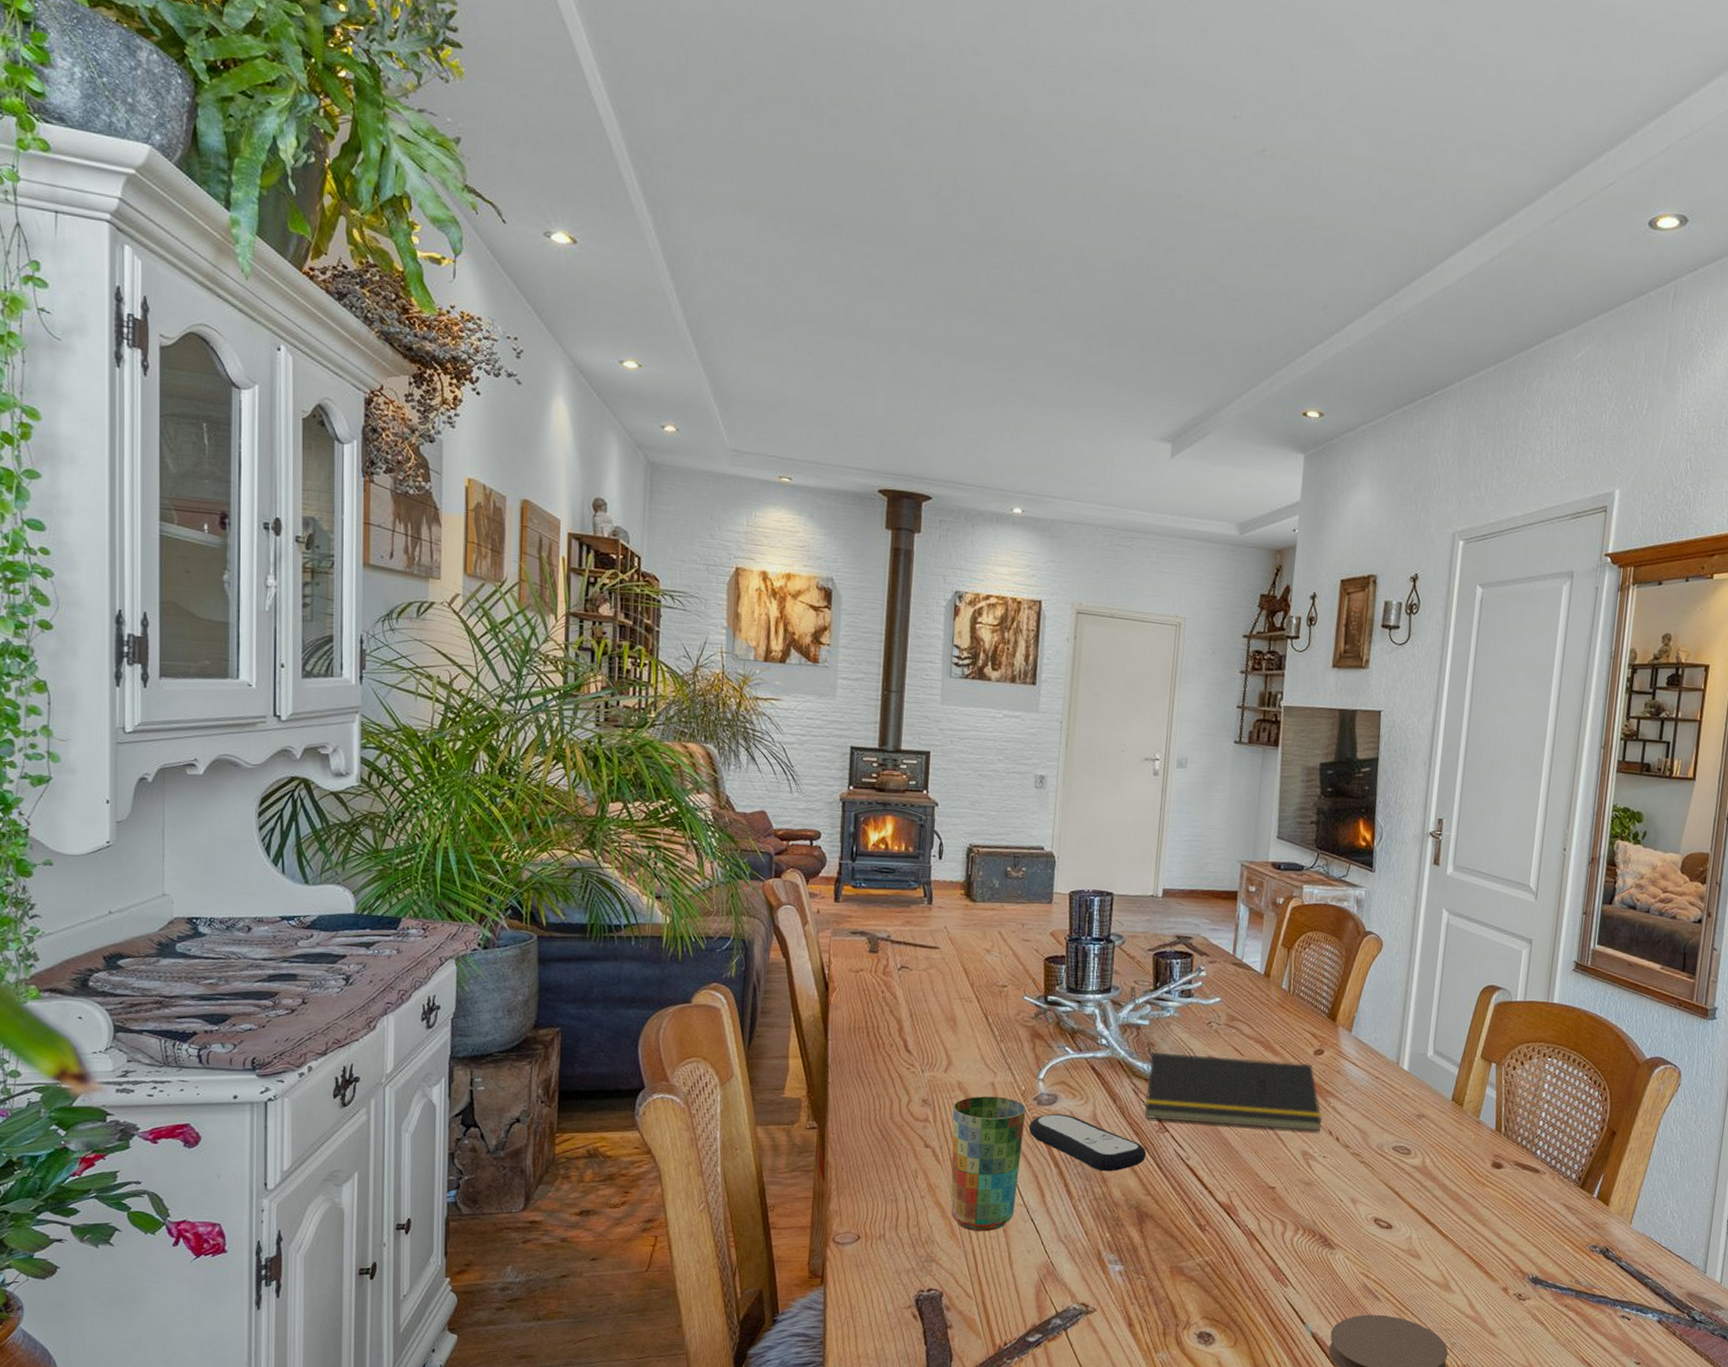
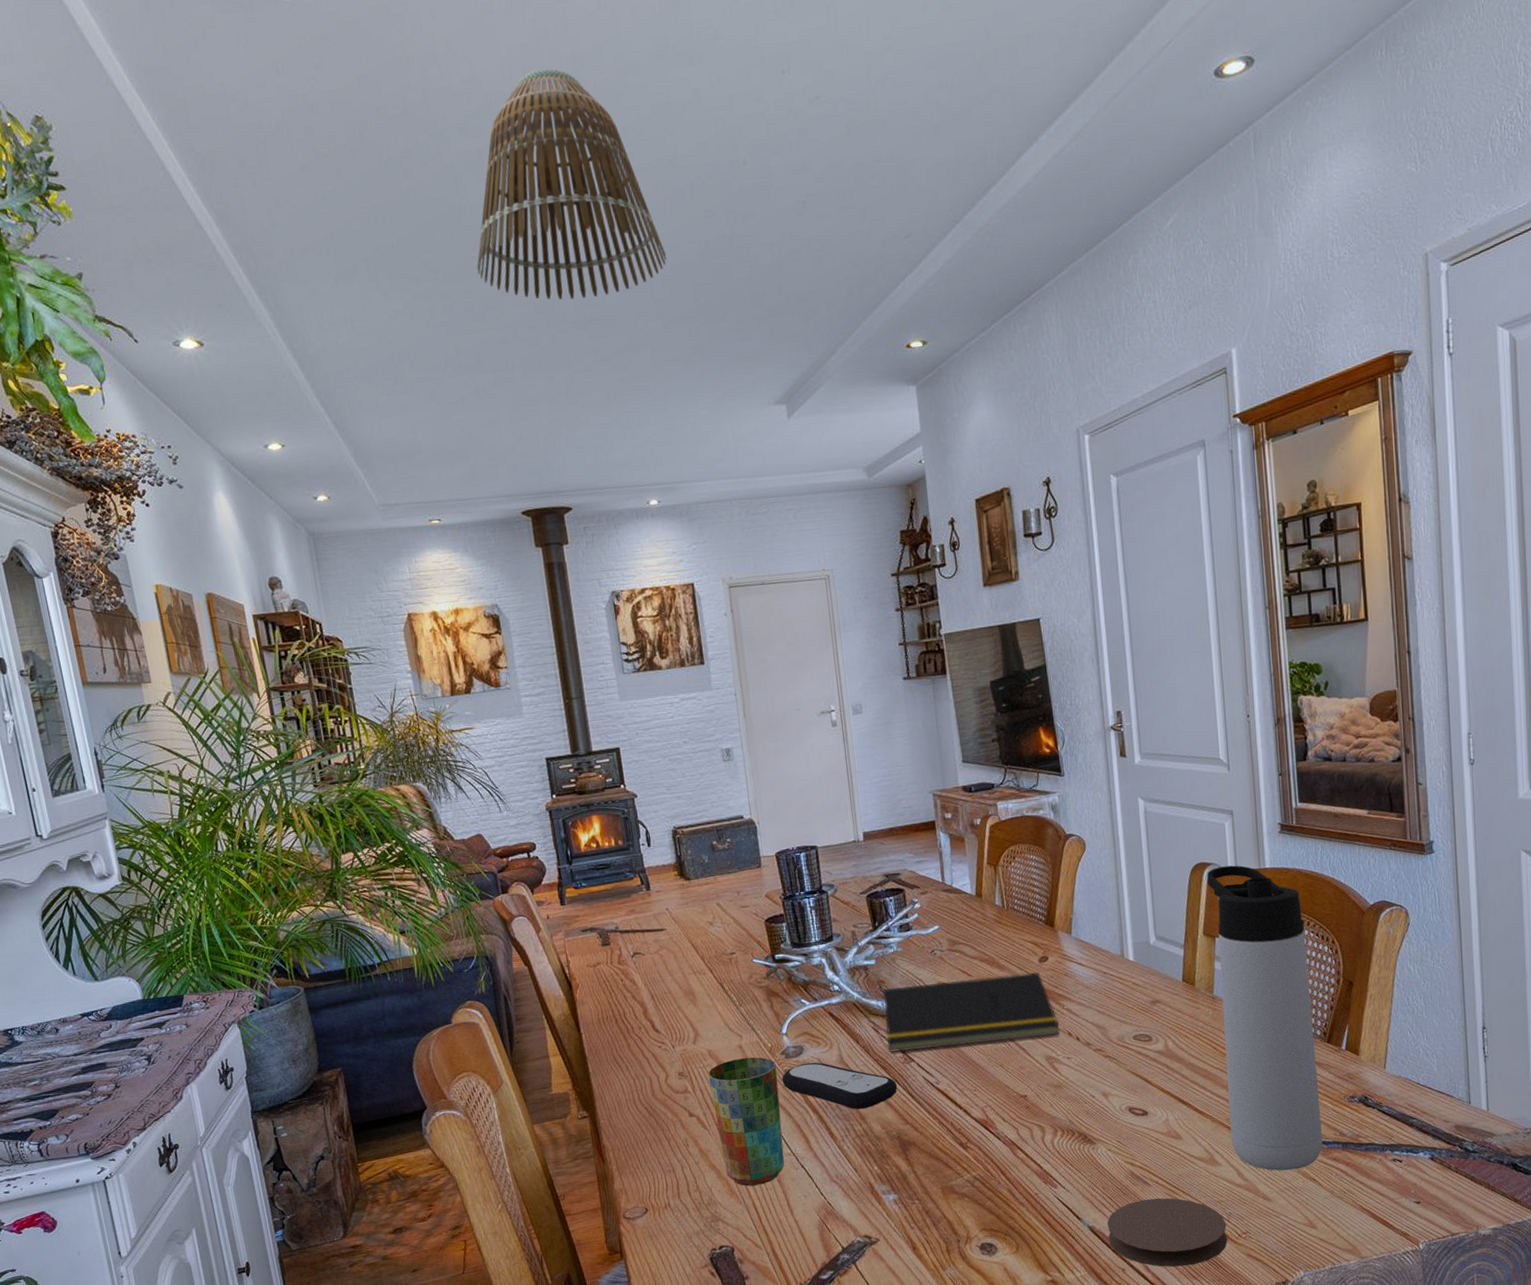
lamp shade: none [884,51,1082,293] -> present [476,67,667,300]
thermos bottle: none [1469,993,1581,1310] -> present [1206,865,1323,1171]

